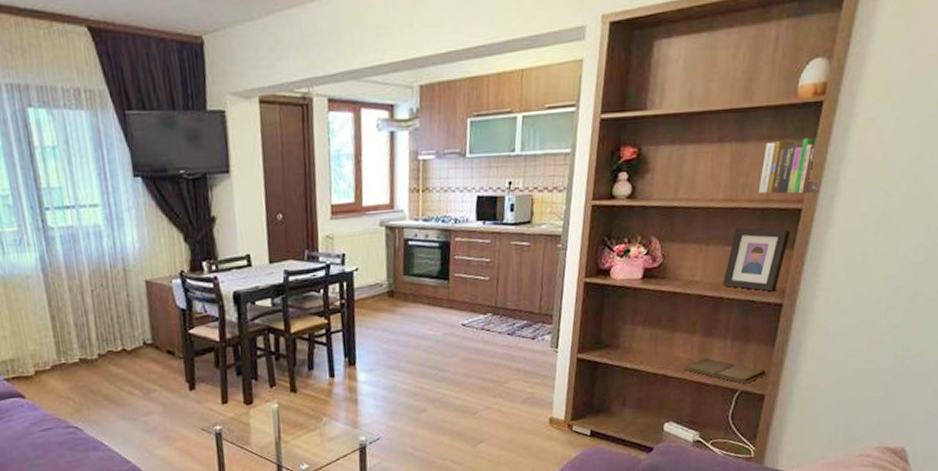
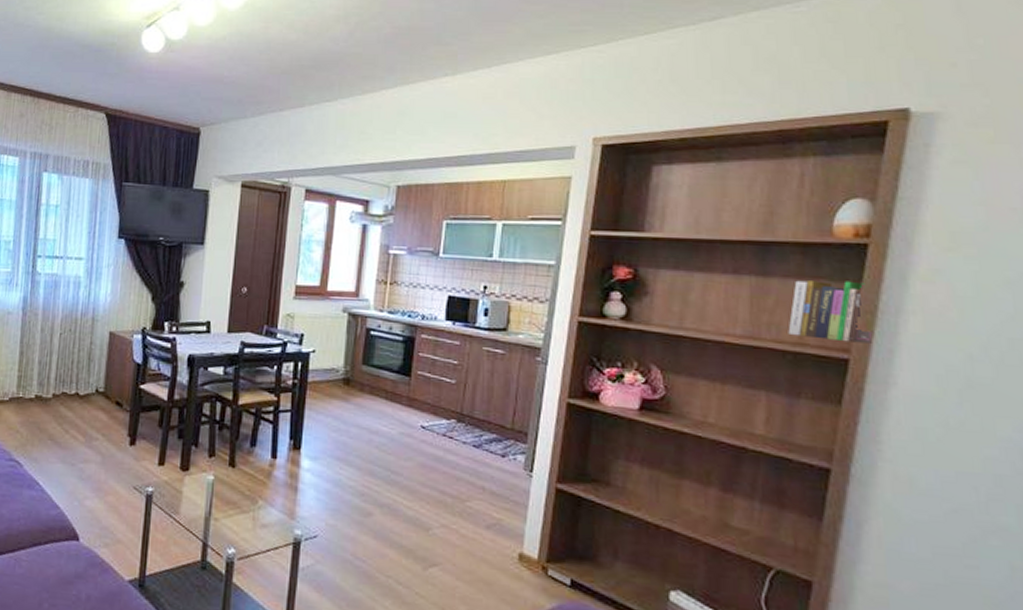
book: present [683,358,767,384] -> none [695,518,814,563]
picture frame: present [722,228,790,292] -> none [744,370,835,452]

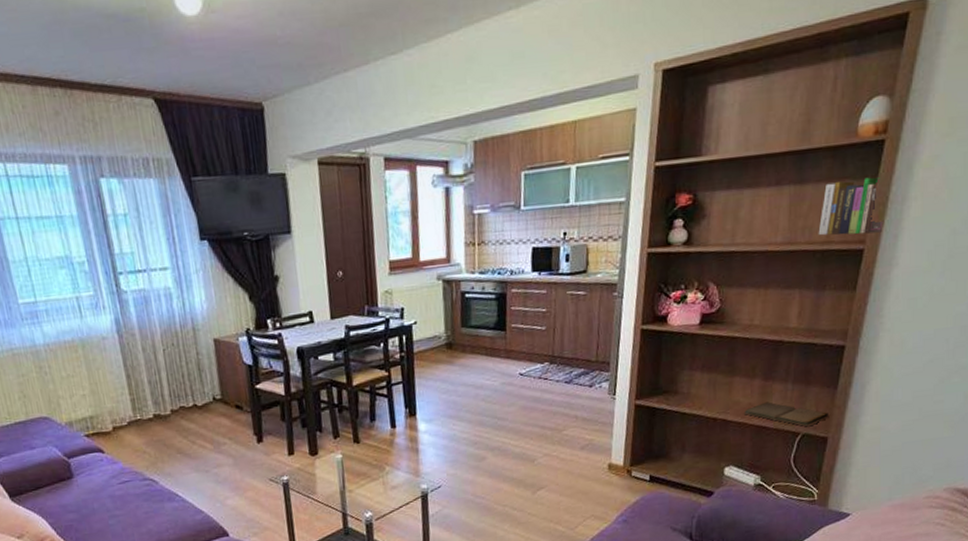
book: none [695,518,814,563] -> present [743,402,830,427]

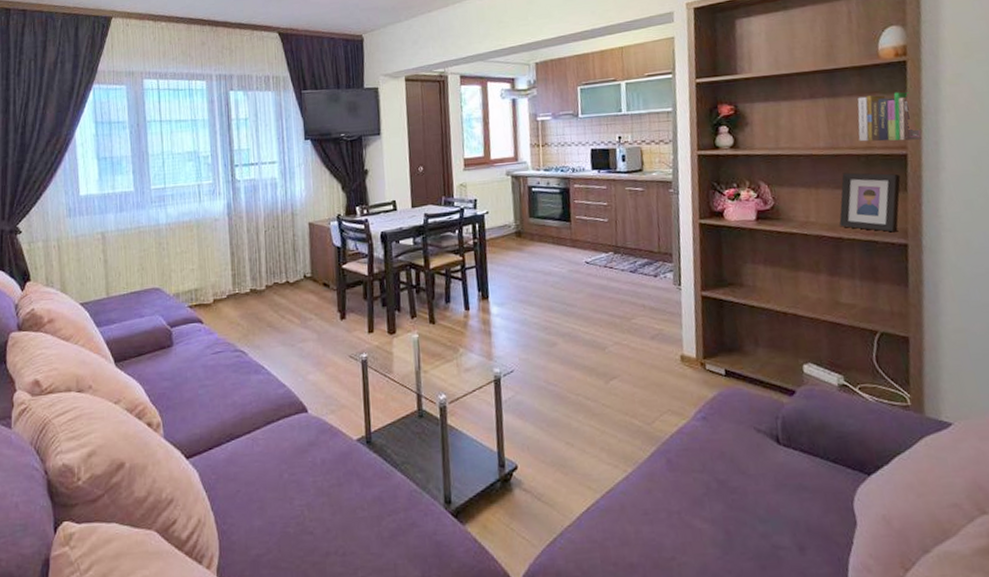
book: present [743,402,830,427] -> none [814,297,907,325]
picture frame: none [782,270,852,334] -> present [839,172,901,232]

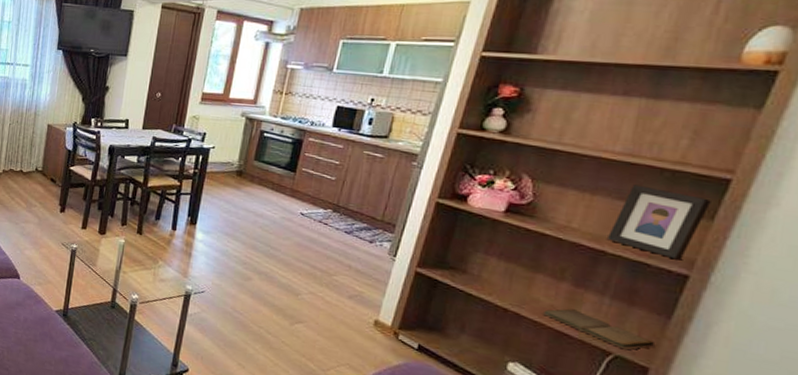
book: none [814,297,907,325] -> present [542,309,656,350]
books: present [857,91,922,142] -> none [670,104,766,166]

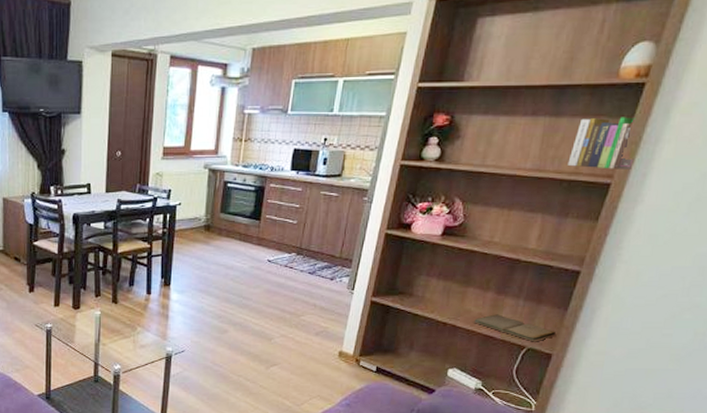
picture frame: present [606,184,711,260] -> none [520,197,596,259]
books: none [670,104,766,166] -> present [567,117,636,169]

